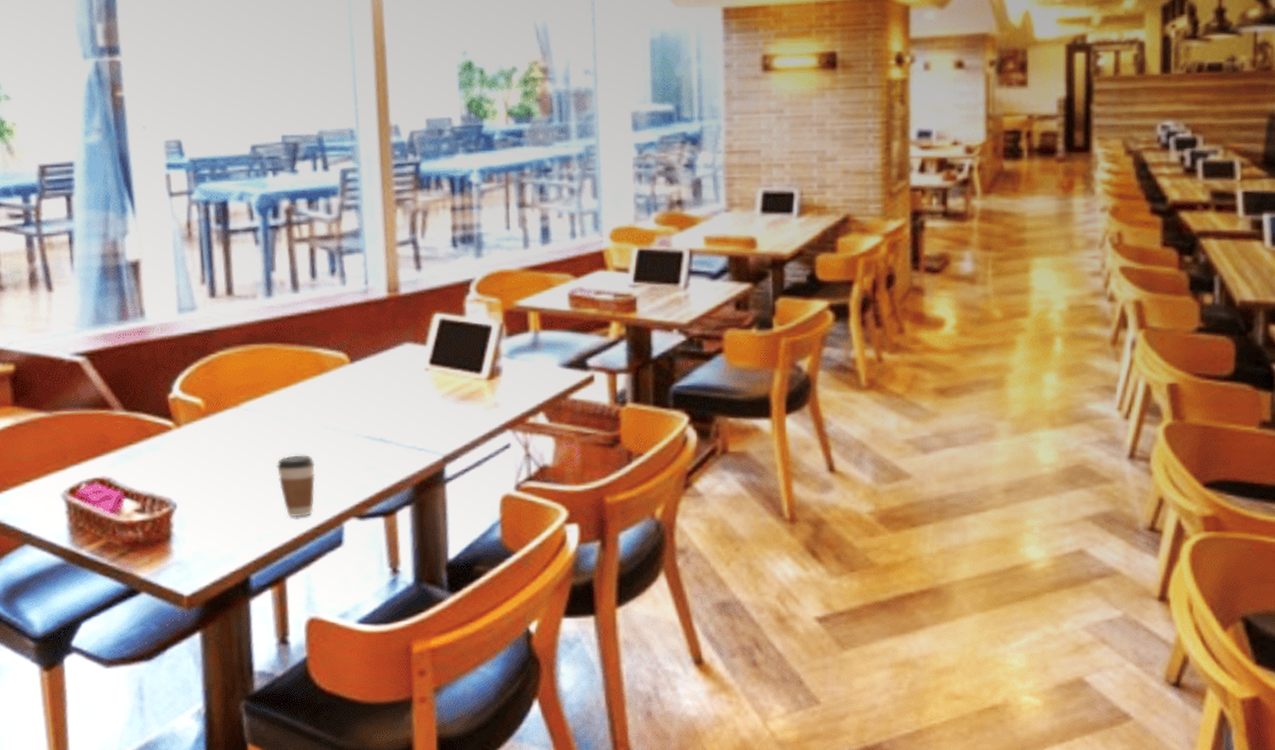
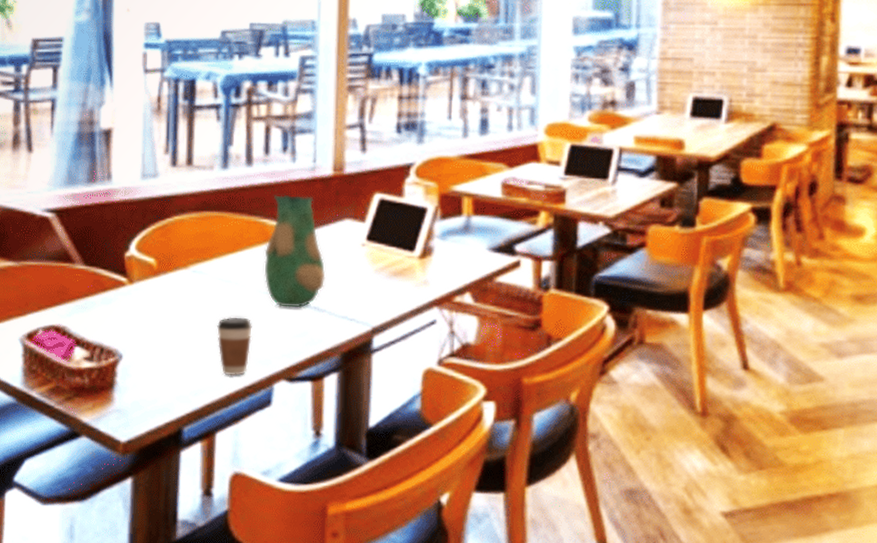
vase: none [321,320,389,441] -> present [264,194,326,308]

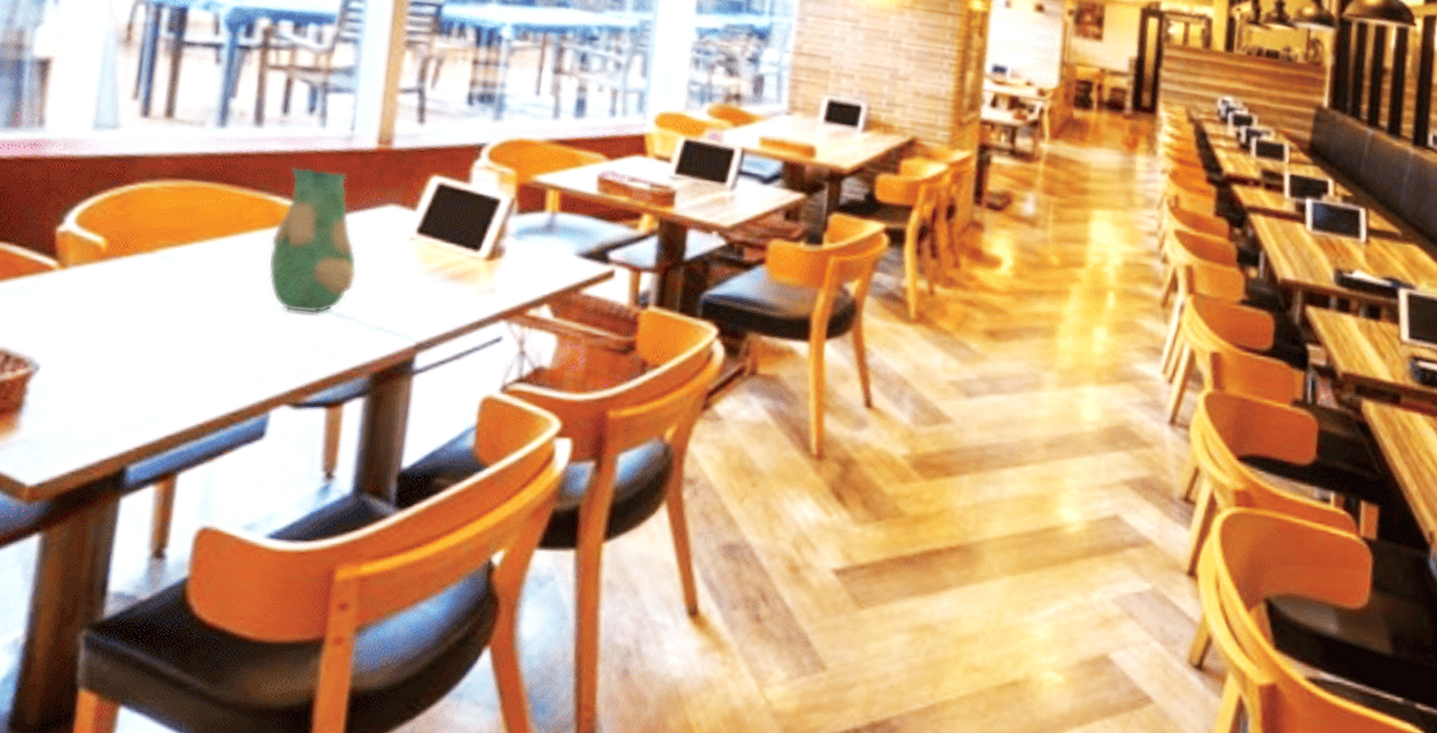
coffee cup: present [217,317,252,376] -> none [192,320,246,399]

